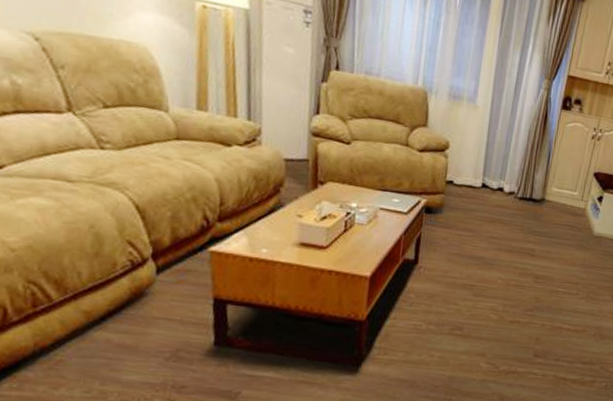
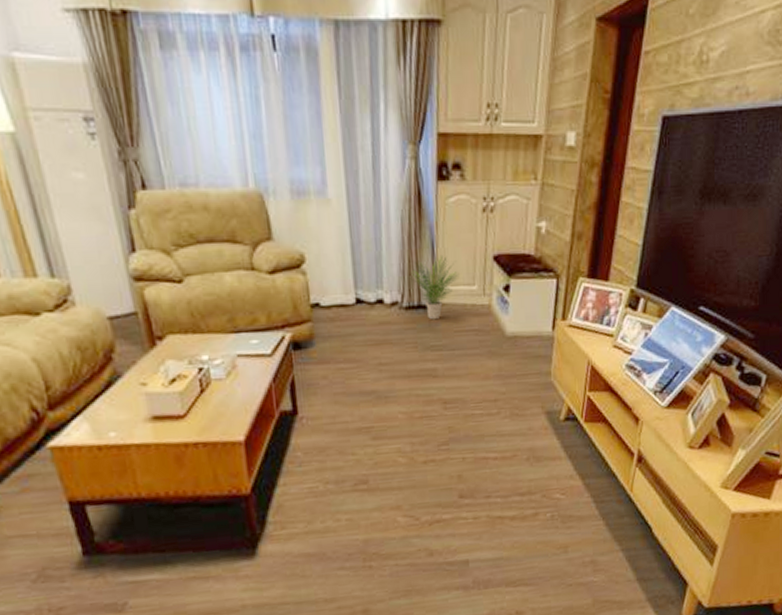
potted plant: none [527,164,566,212] -> present [410,256,459,320]

